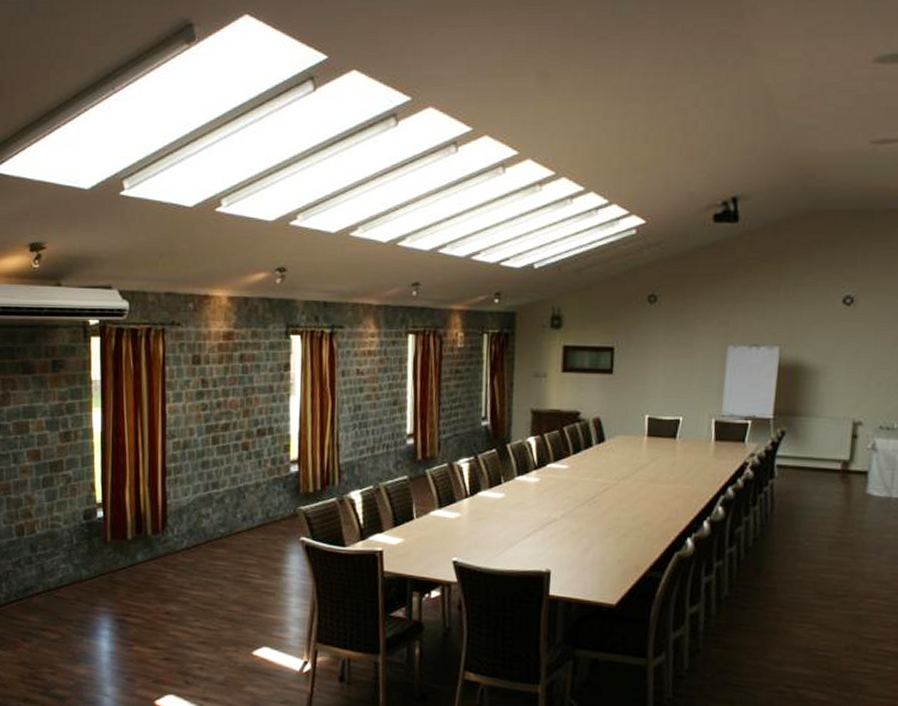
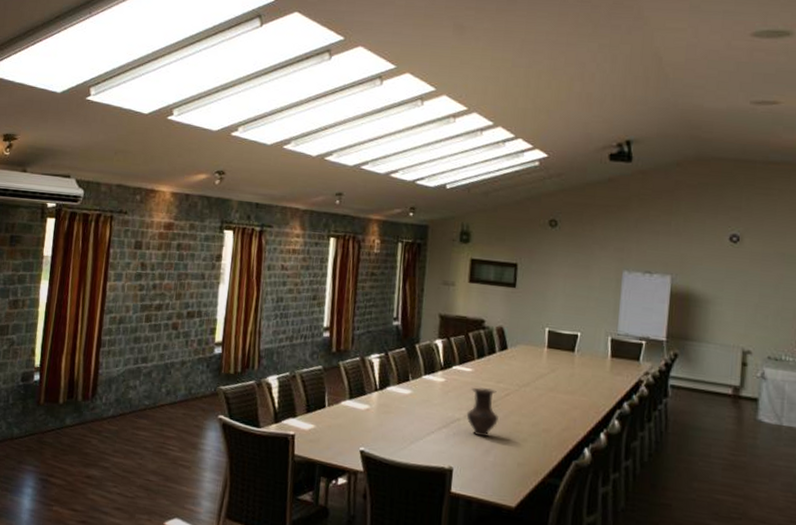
vase: none [563,484,597,536] -> present [466,387,498,437]

